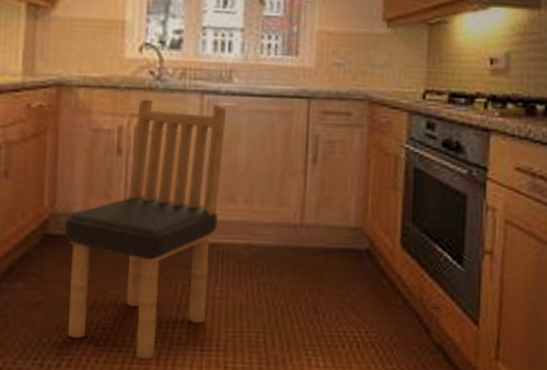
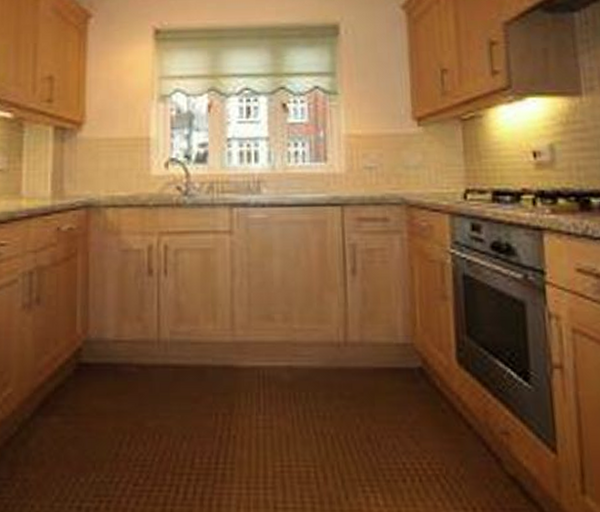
dining chair: present [64,99,227,359] -> none [98,215,258,499]

